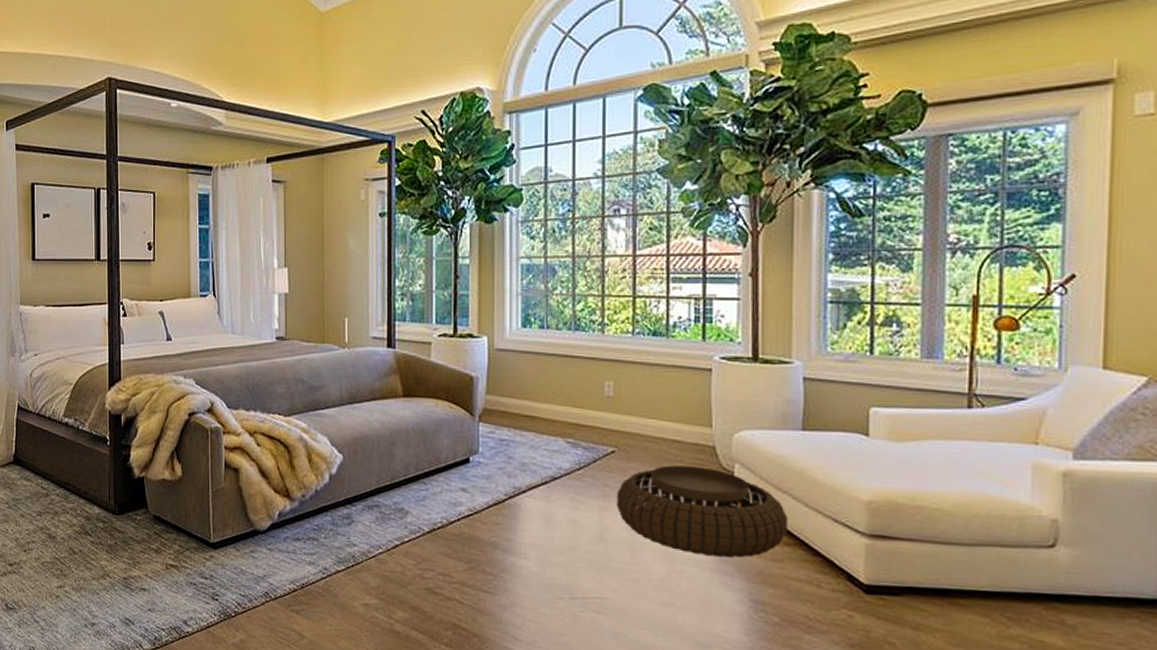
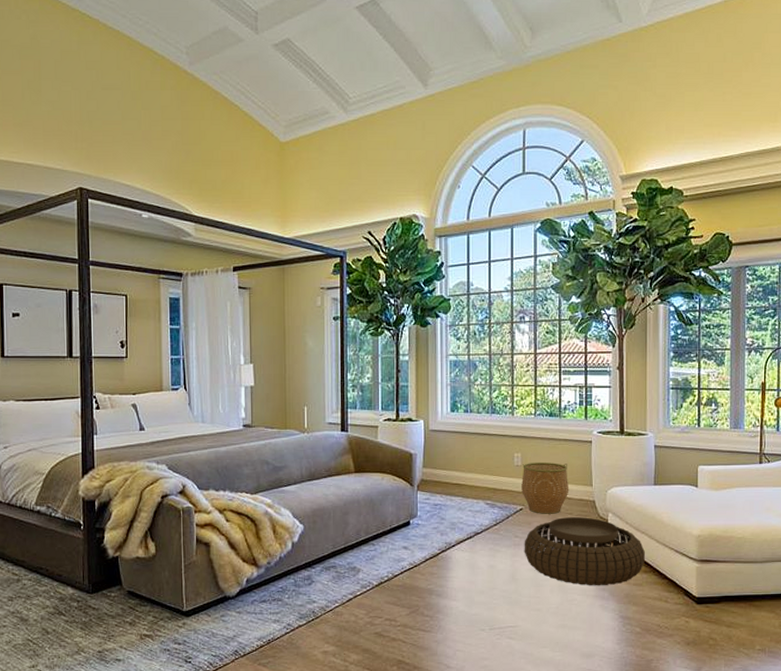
basket: none [614,393,680,460] -> present [521,462,570,514]

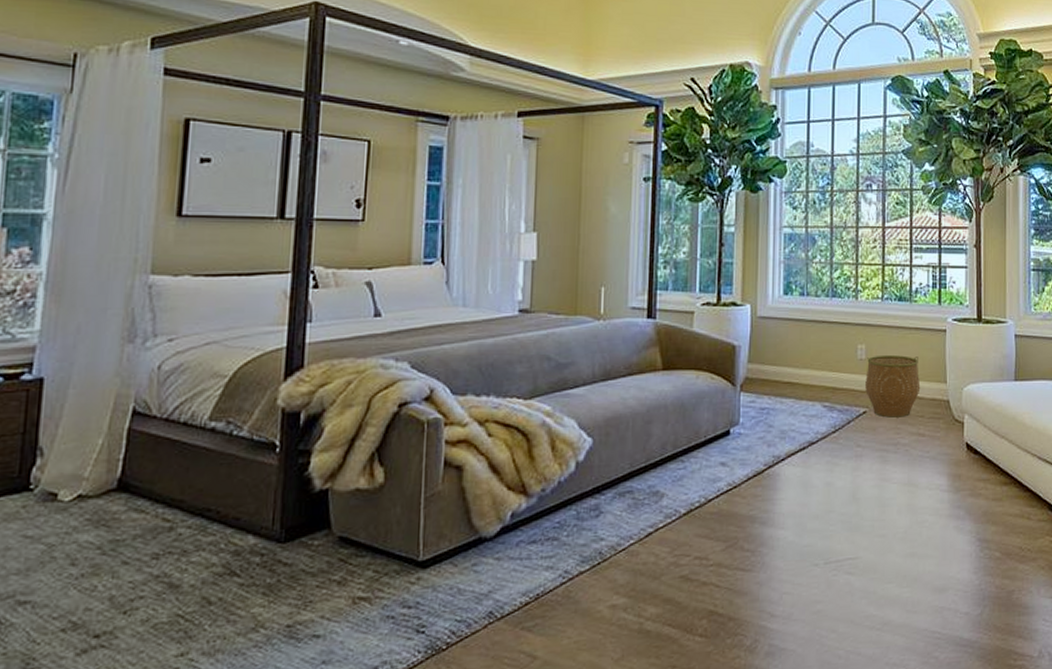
pouf: present [524,517,645,586] -> none [867,420,1005,503]

